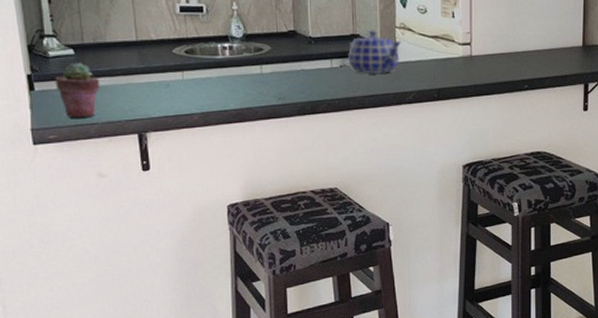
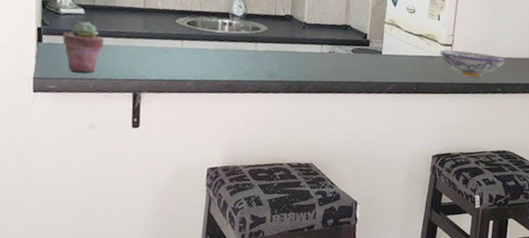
teapot: present [348,30,402,74] -> none [337,22,389,63]
bowl: none [458,48,531,76] -> present [440,49,507,78]

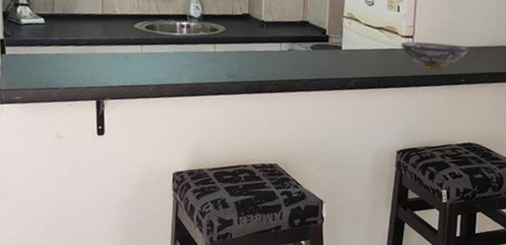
potted succulent: present [62,21,104,73] -> none [25,30,65,82]

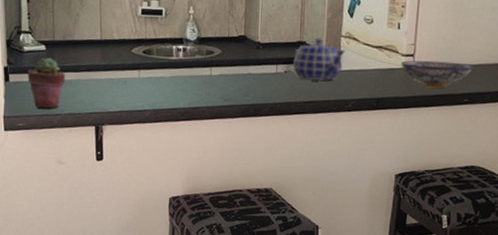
potted succulent: none [25,30,65,82] -> present [27,57,65,109]
teapot: none [296,18,348,60] -> present [293,38,346,81]

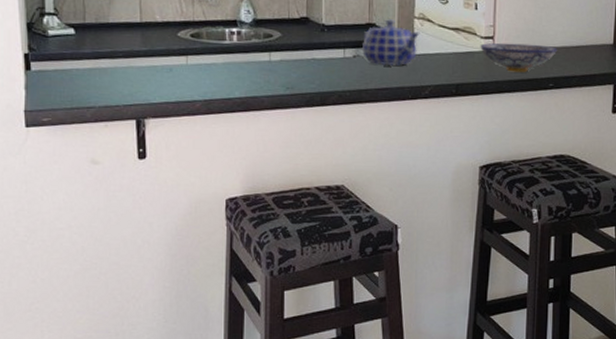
potted succulent: present [27,57,65,109] -> none [53,42,99,101]

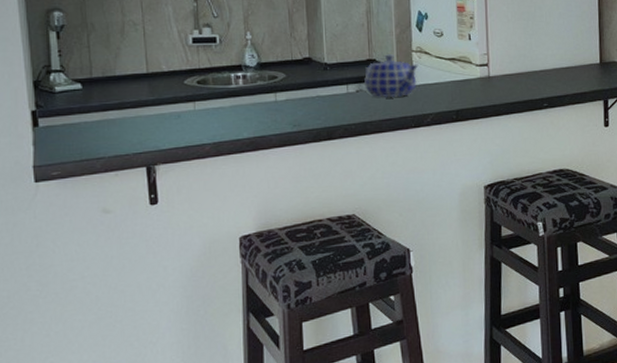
bowl: present [480,43,558,73] -> none [476,68,549,95]

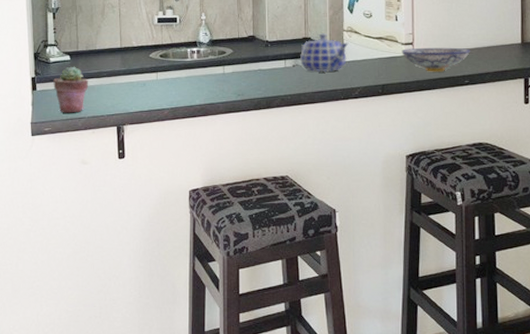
potted succulent: none [61,96,107,153] -> present [53,66,88,113]
bowl: none [476,68,549,95] -> present [401,47,471,72]

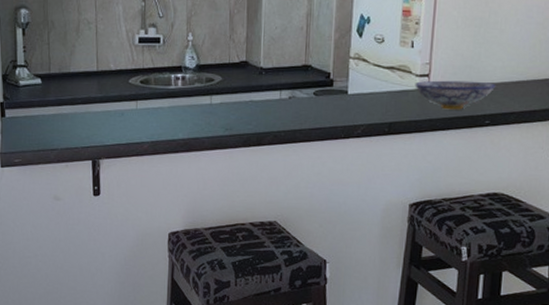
potted succulent: present [53,66,88,113] -> none [23,91,61,144]
teapot: present [300,33,349,73] -> none [298,60,355,107]

